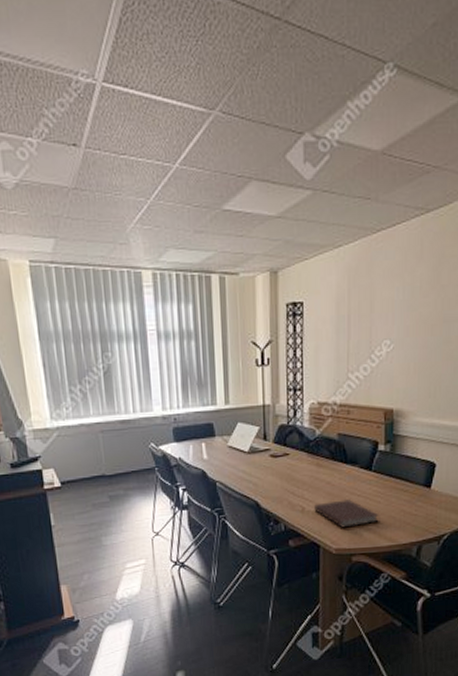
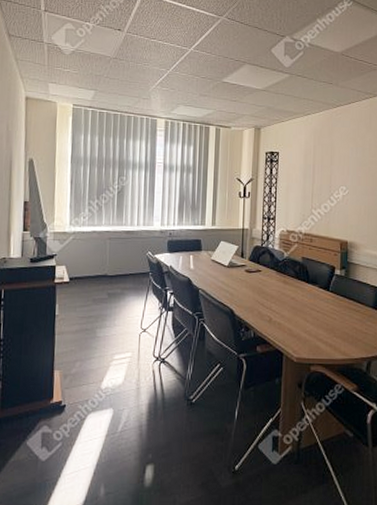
notebook: present [314,499,379,528] -> none [280,314,335,340]

